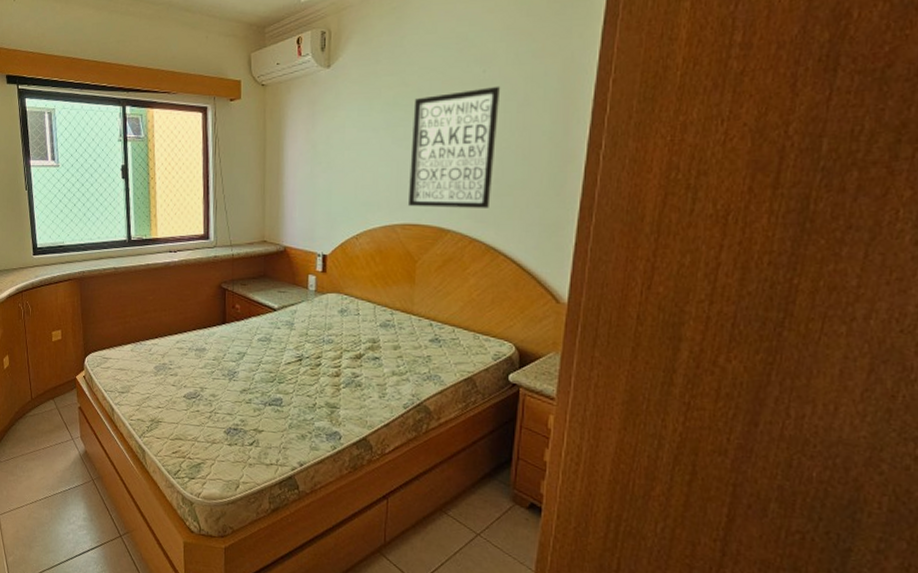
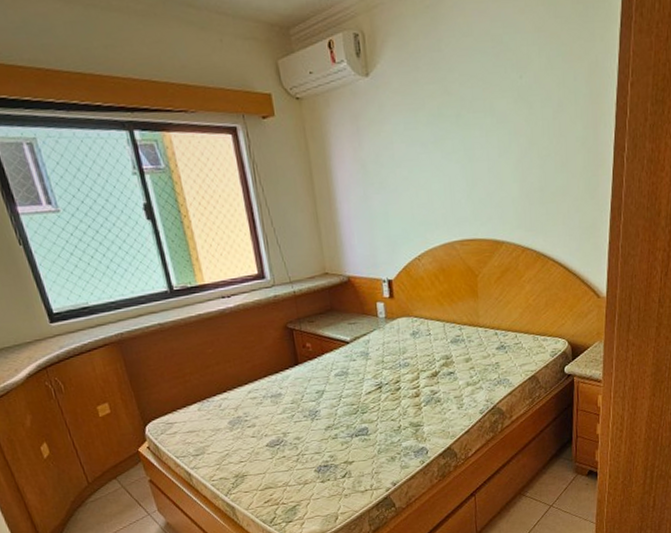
wall art: present [407,86,501,208] -> none [458,92,537,222]

